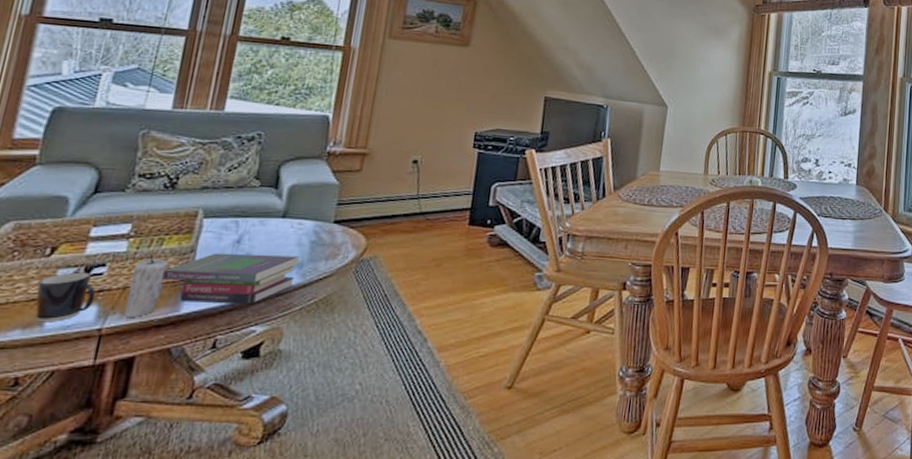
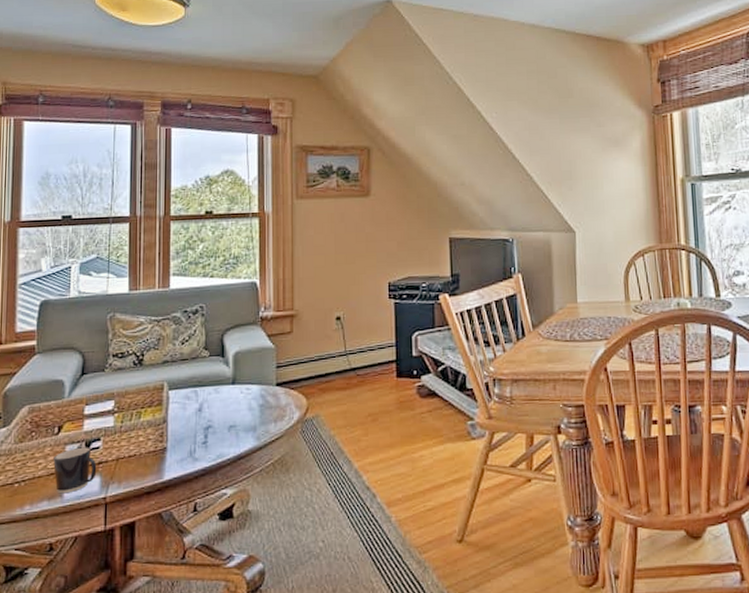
candle: present [123,252,169,318] -> none [120,425,148,487]
books: present [162,253,300,305] -> none [145,420,252,470]

